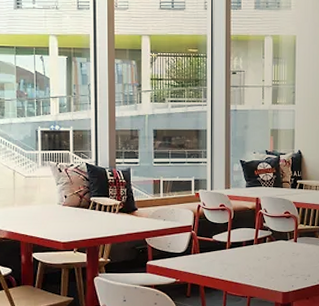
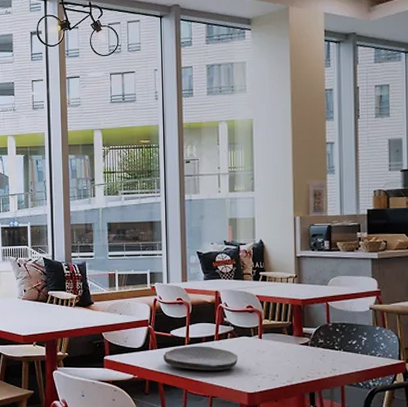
plate: none [205,249,275,273] -> present [163,346,239,371]

